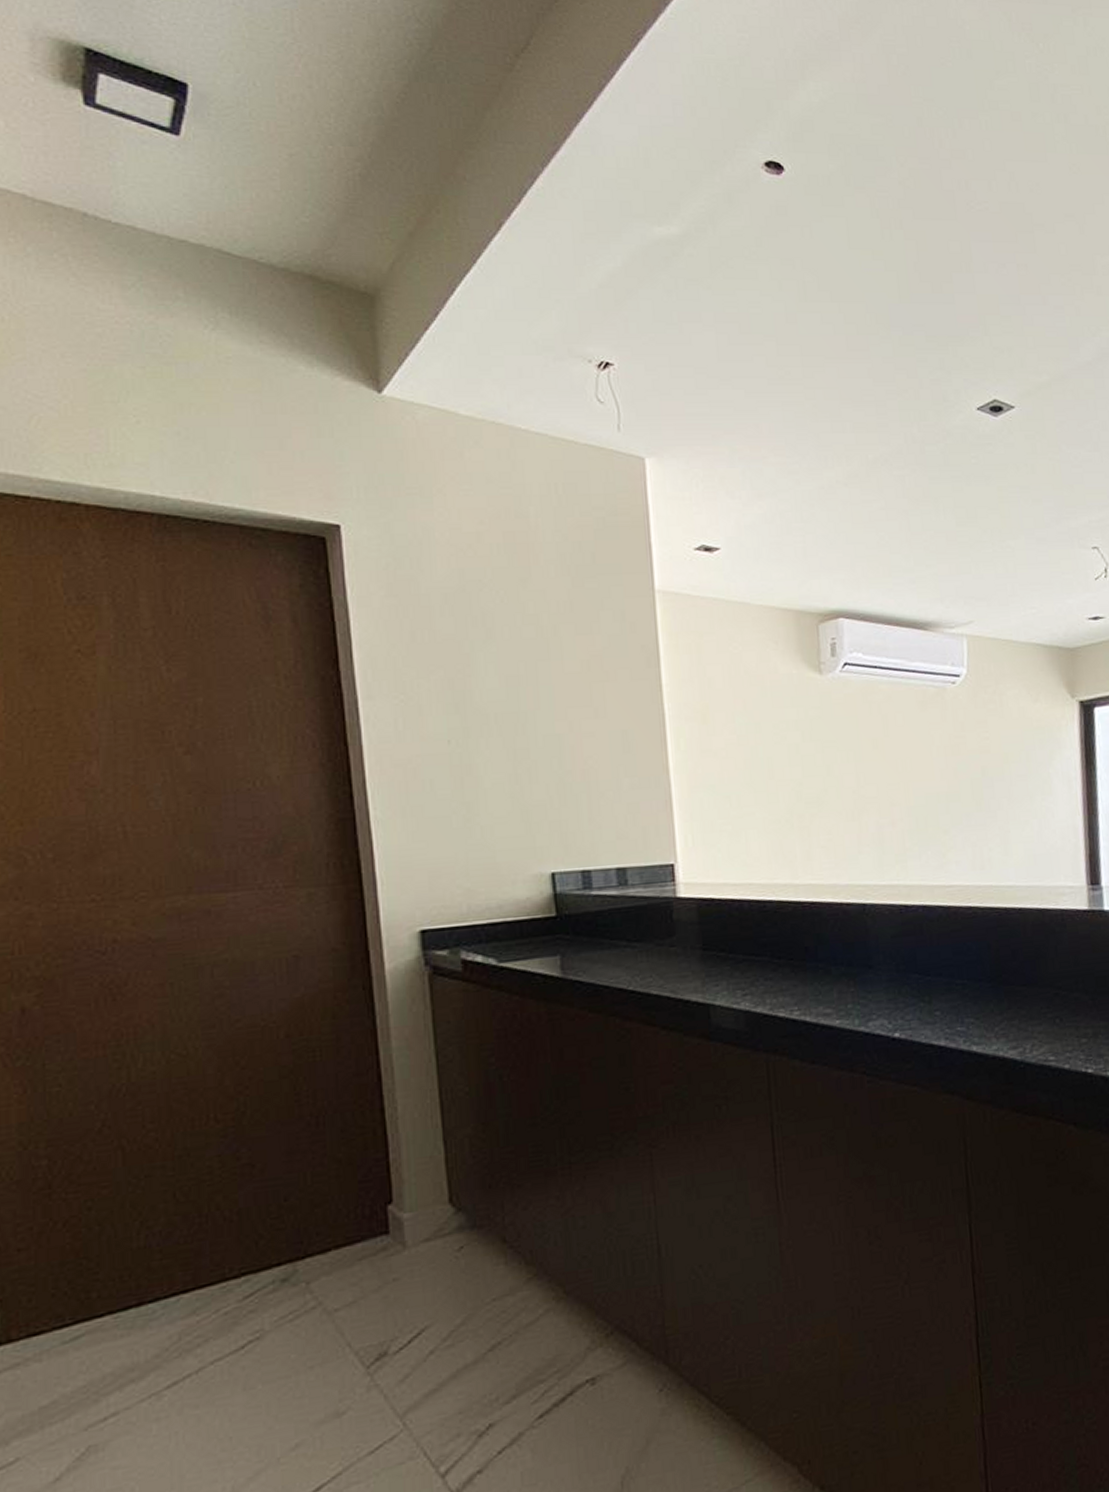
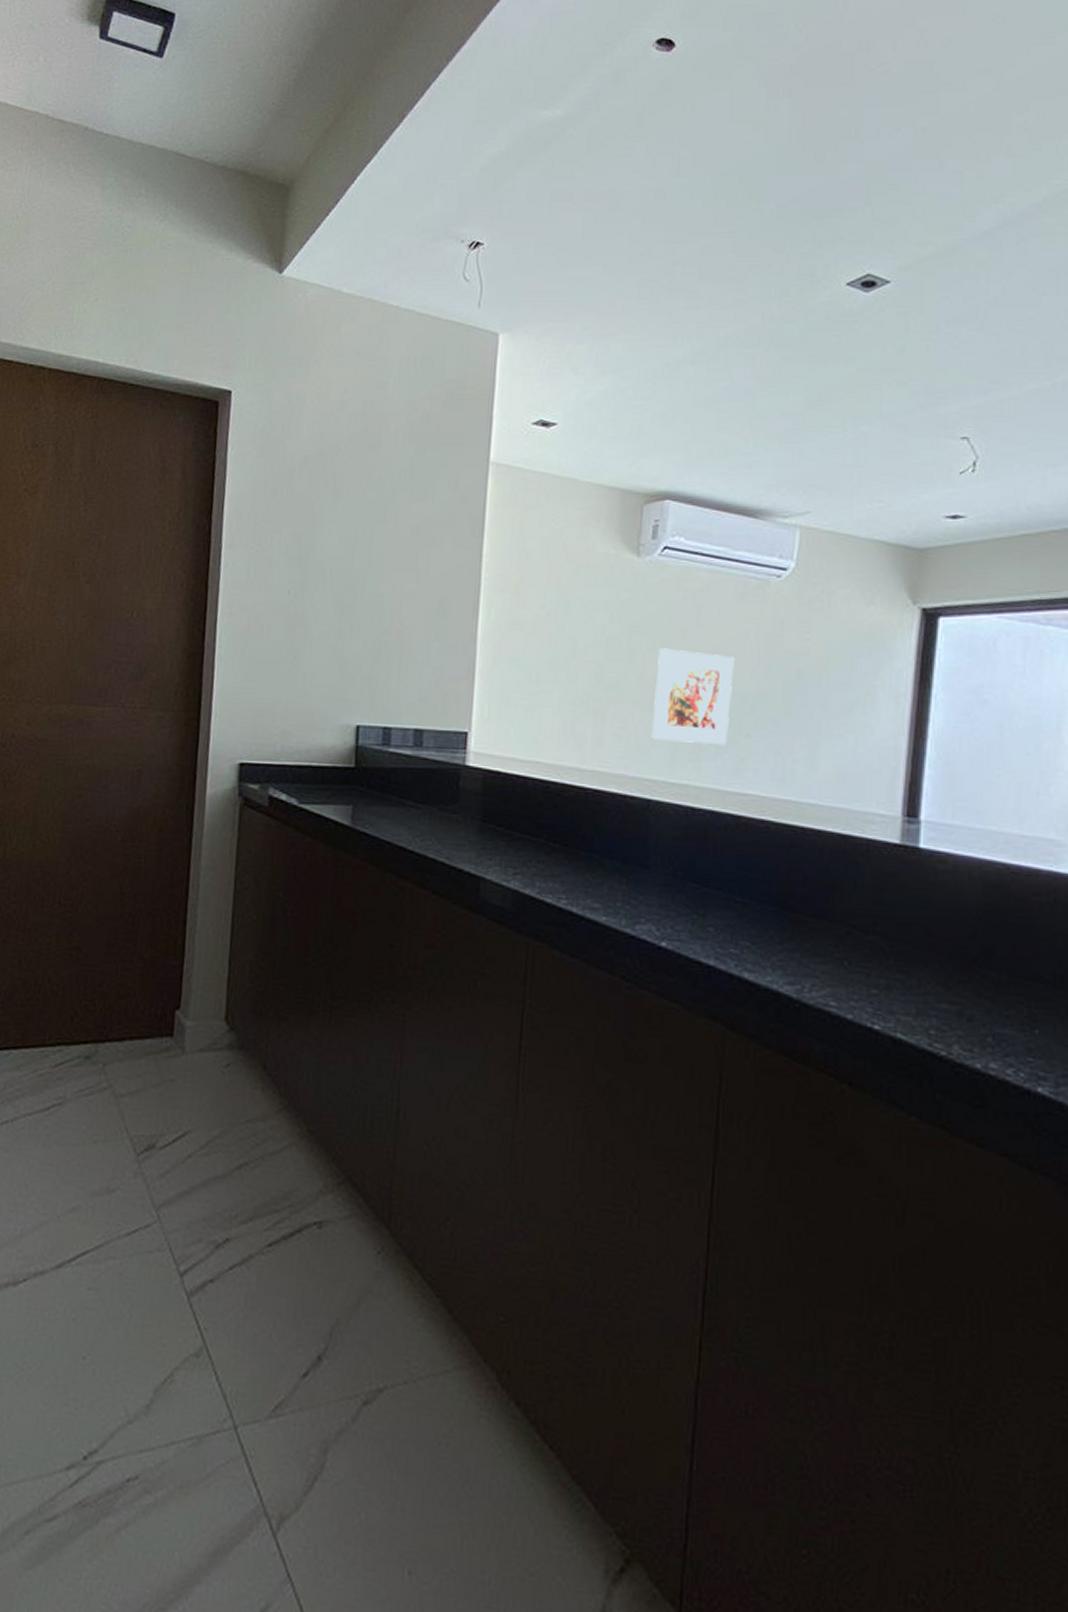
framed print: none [853,759,928,847] -> present [651,648,735,746]

